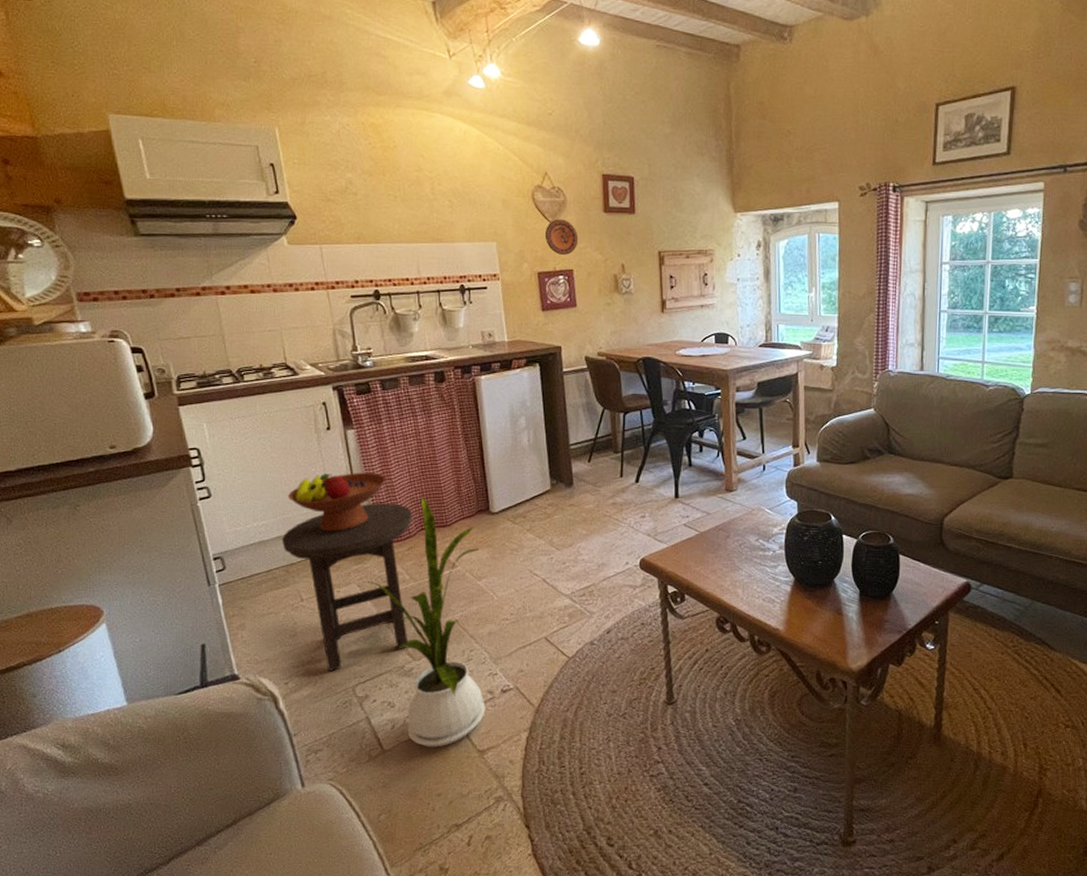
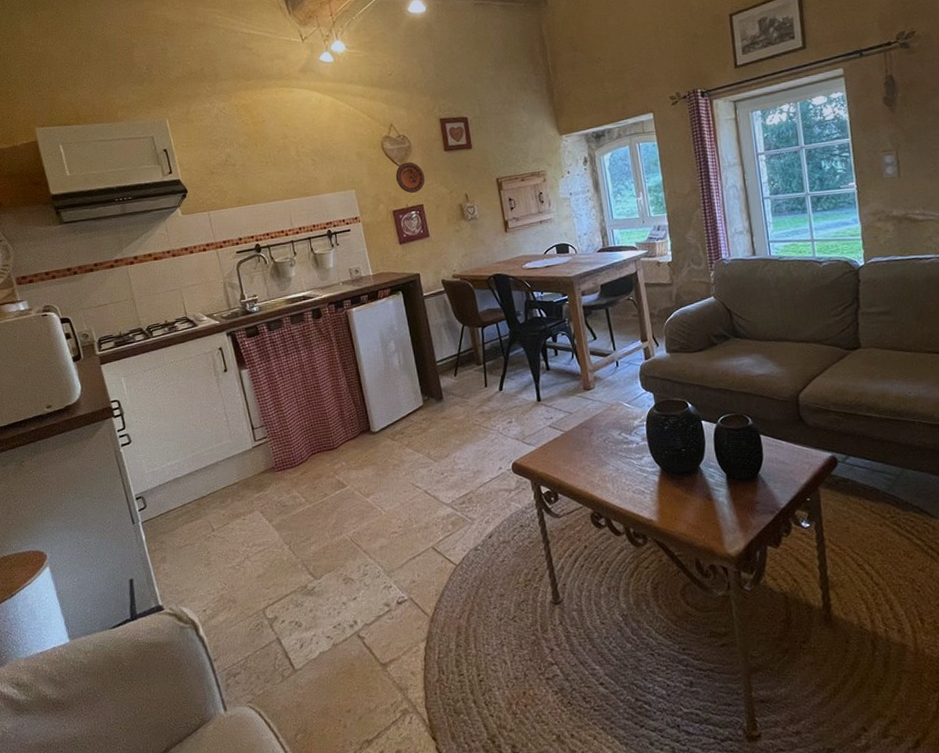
stool: present [281,503,412,671] -> none [192,432,308,596]
fruit bowl: present [288,472,387,532] -> none [195,406,278,465]
house plant: present [366,496,485,747] -> none [268,423,384,664]

